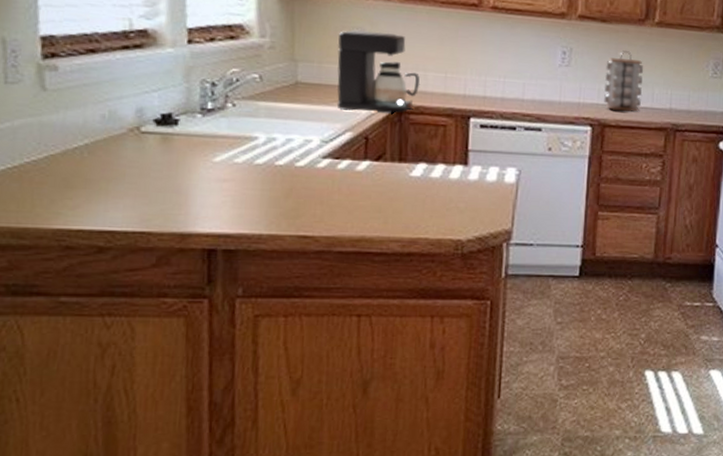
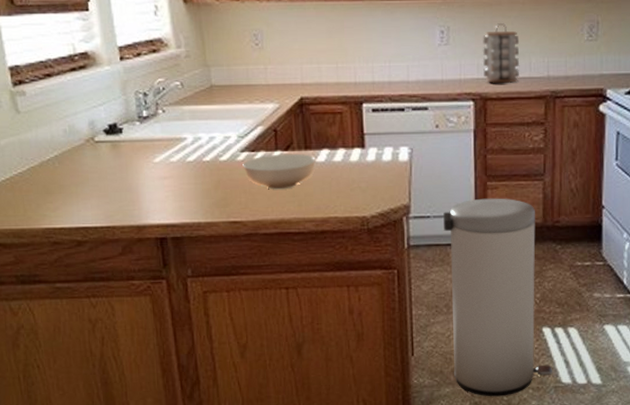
bowl: none [322,164,410,203] -> present [243,153,316,190]
coffee maker: present [336,30,420,114] -> none [241,31,316,107]
pedal bin: none [544,228,653,447] -> present [443,198,553,397]

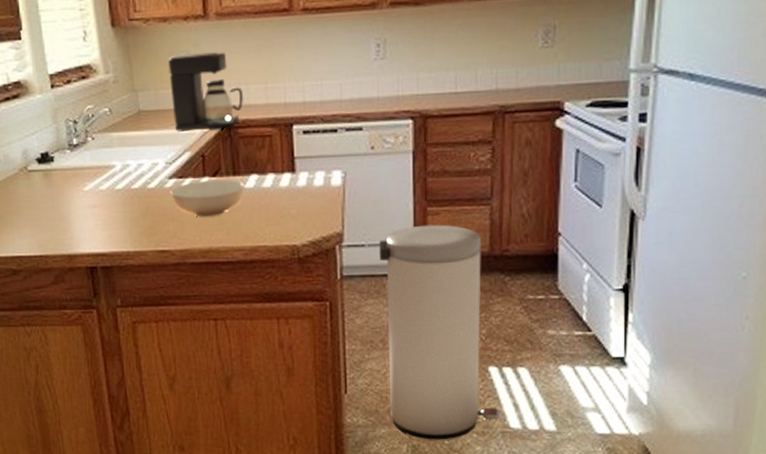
coffee maker: none [241,31,316,107] -> present [169,51,244,132]
spice rack: present [482,23,520,83] -> none [422,32,465,99]

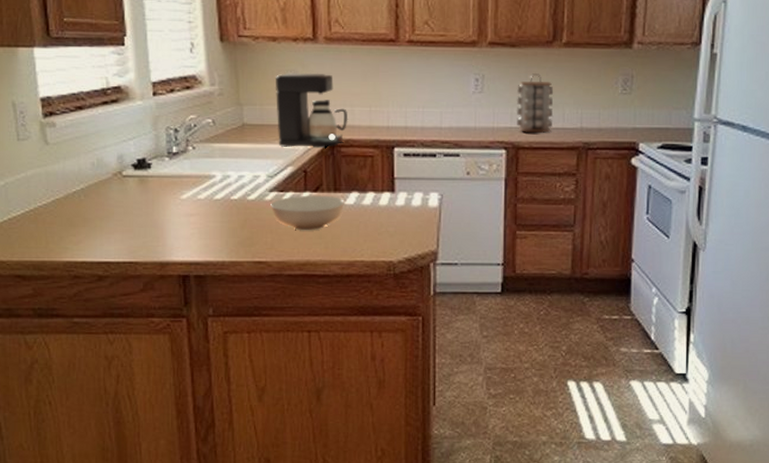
pedal bin: present [379,224,501,440] -> none [471,247,577,451]
spice rack: none [422,32,465,99] -> present [516,73,554,133]

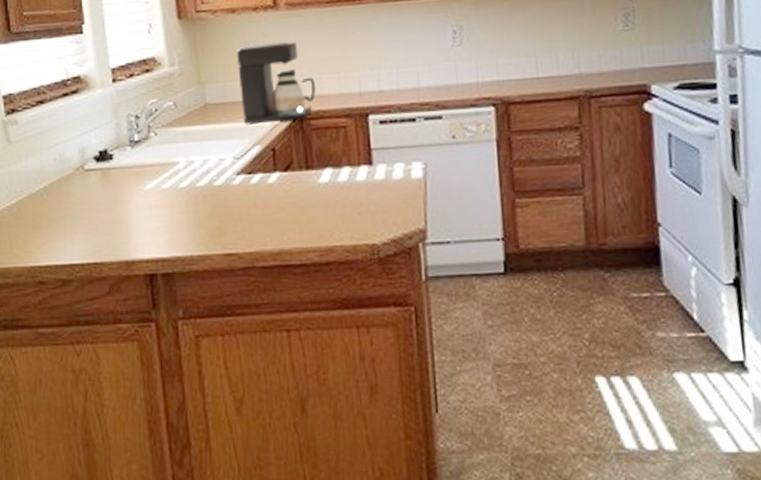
bowl: present [270,195,344,231] -> none [238,174,318,216]
spice rack: present [516,73,554,133] -> none [501,18,547,85]

